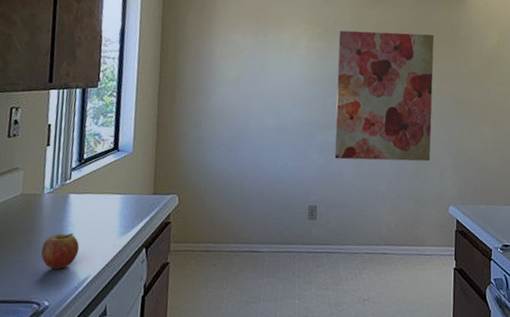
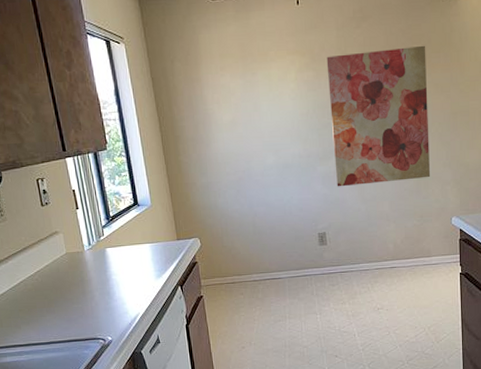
fruit: present [40,233,80,270] -> none [94,280,126,312]

